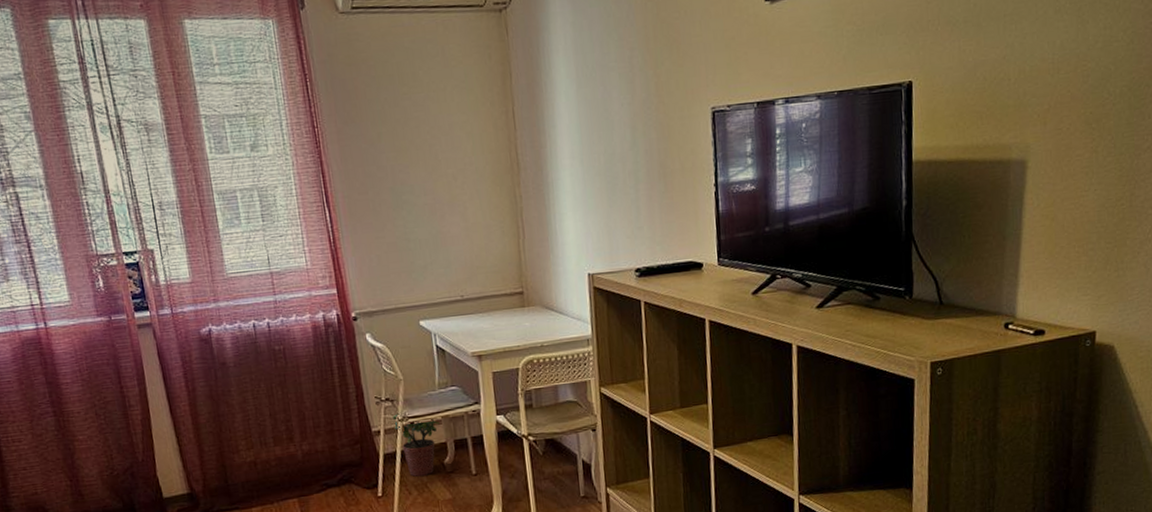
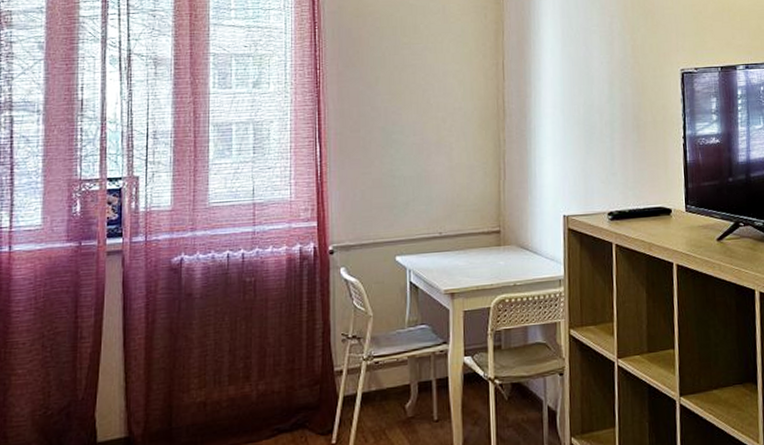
potted plant: present [392,414,440,477] -> none [357,352,405,422]

